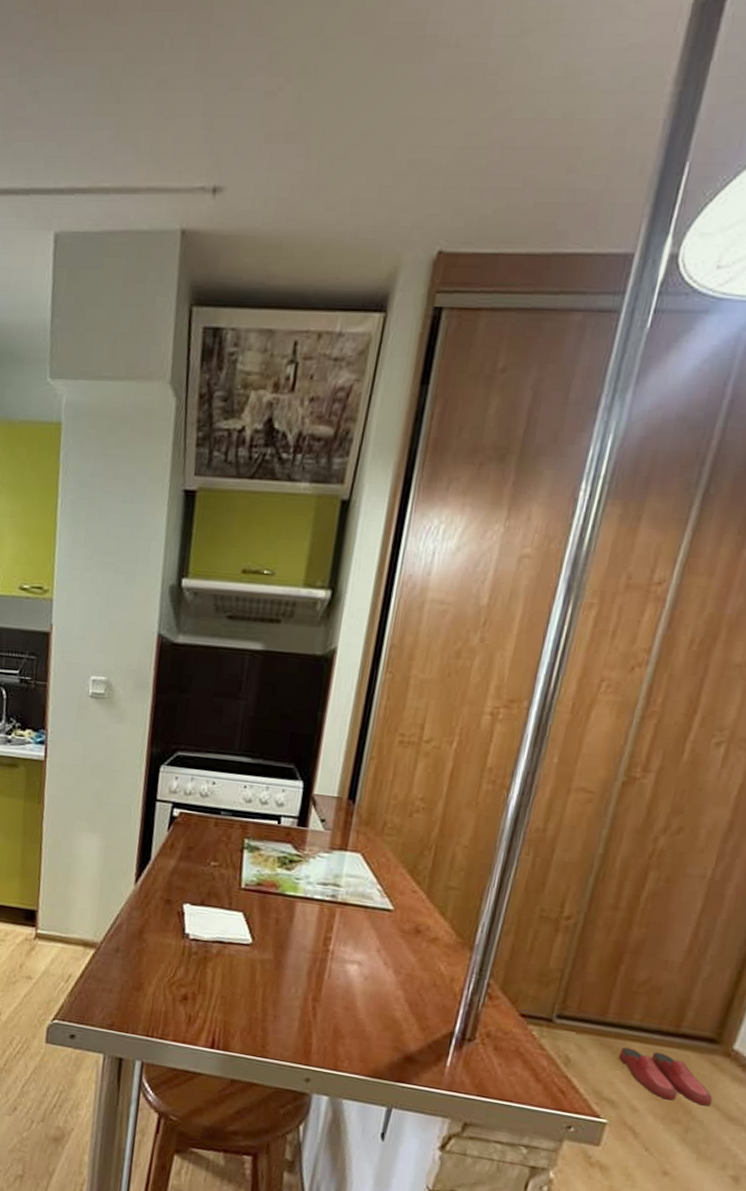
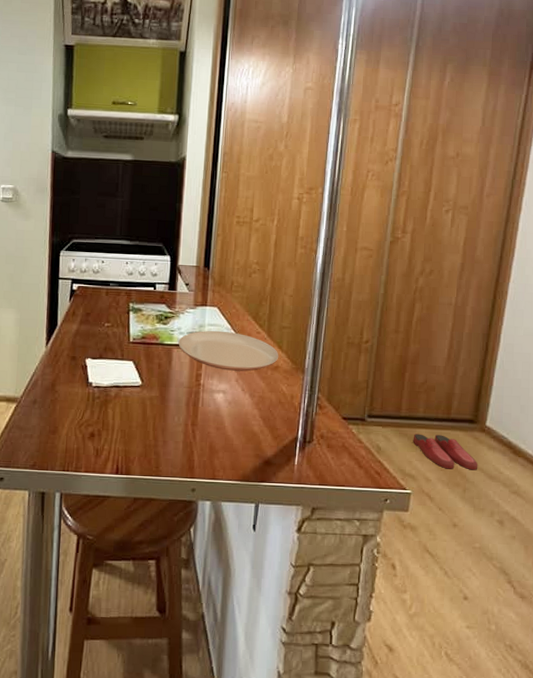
plate: none [304,882,440,941] -> present [178,330,279,372]

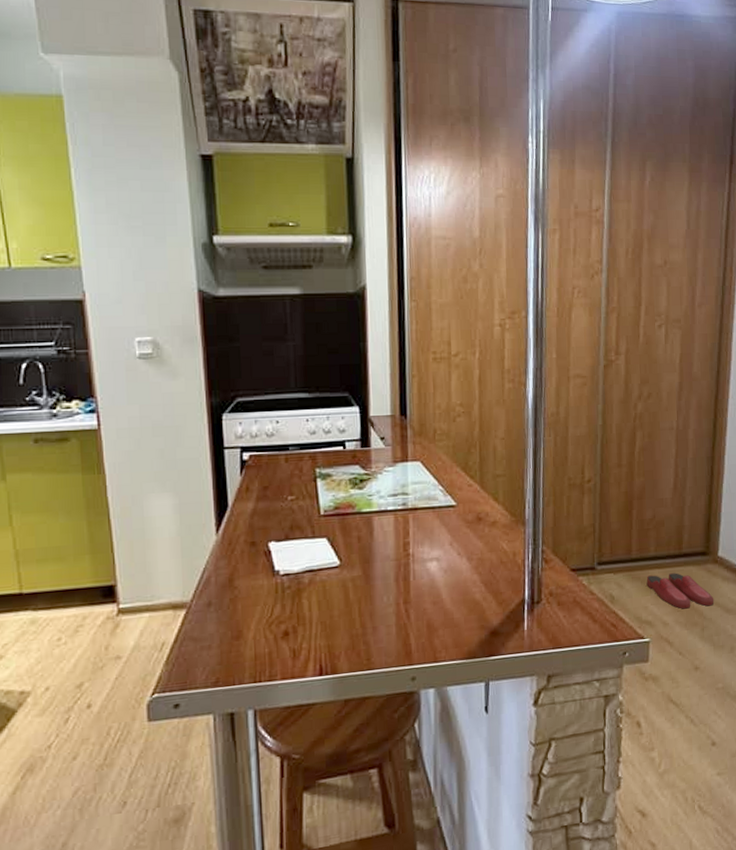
plate: present [178,330,279,372] -> none [379,488,496,534]

